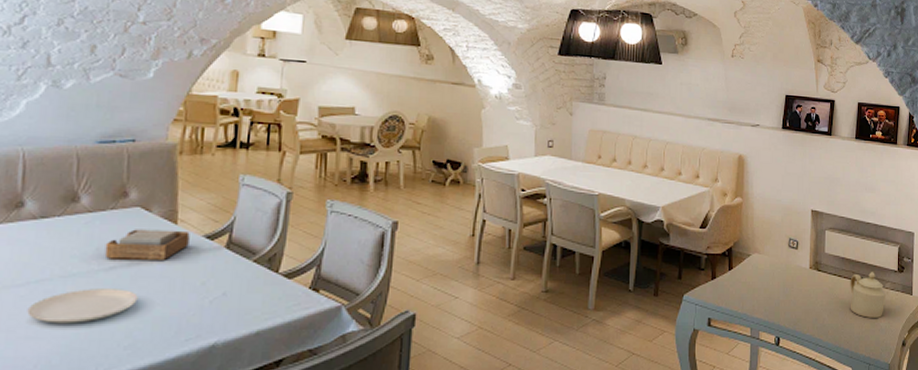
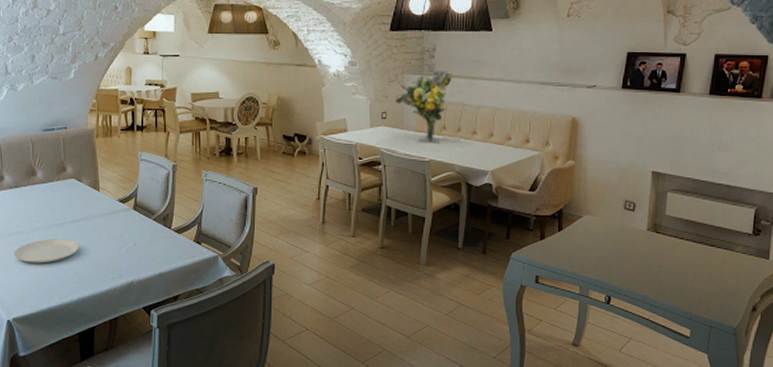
napkin holder: present [104,229,190,262] -> none [55,195,109,220]
bouquet: none [563,97,623,178] -> present [395,68,453,145]
sugar bowl: present [850,272,887,319] -> none [691,235,737,283]

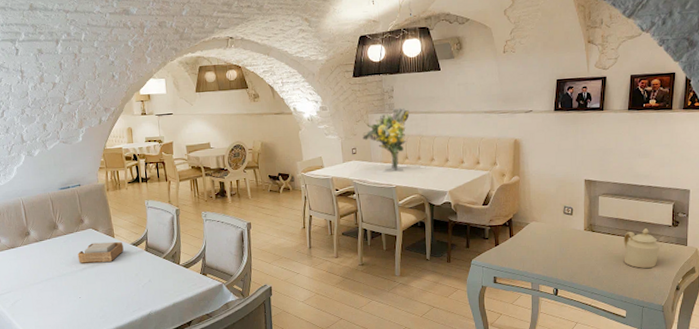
plate: present [14,239,79,263] -> none [45,281,102,305]
napkin holder: none [55,195,109,220] -> present [77,241,124,264]
sugar bowl: none [691,235,737,283] -> present [624,228,661,269]

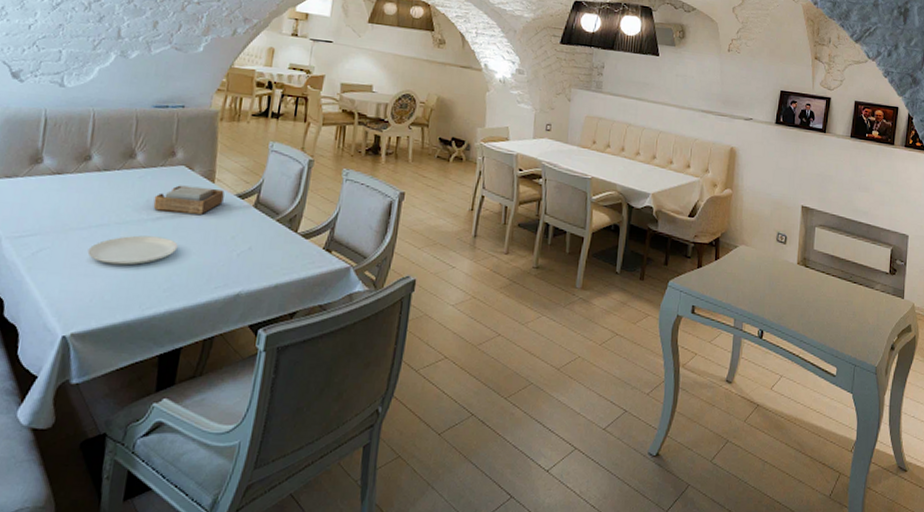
plate: none [45,281,102,305] -> present [87,235,178,266]
bouquet: present [362,107,410,173] -> none [561,85,619,163]
sugar bowl: present [624,228,661,269] -> none [837,272,877,320]

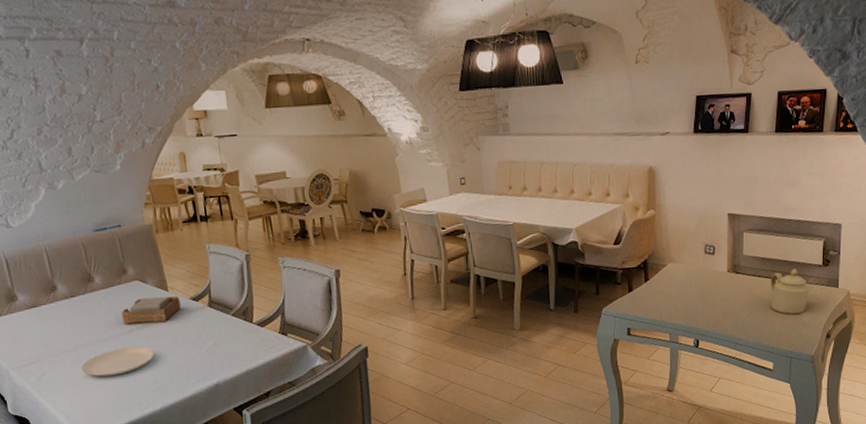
sugar bowl: none [837,272,877,320] -> present [770,269,810,315]

